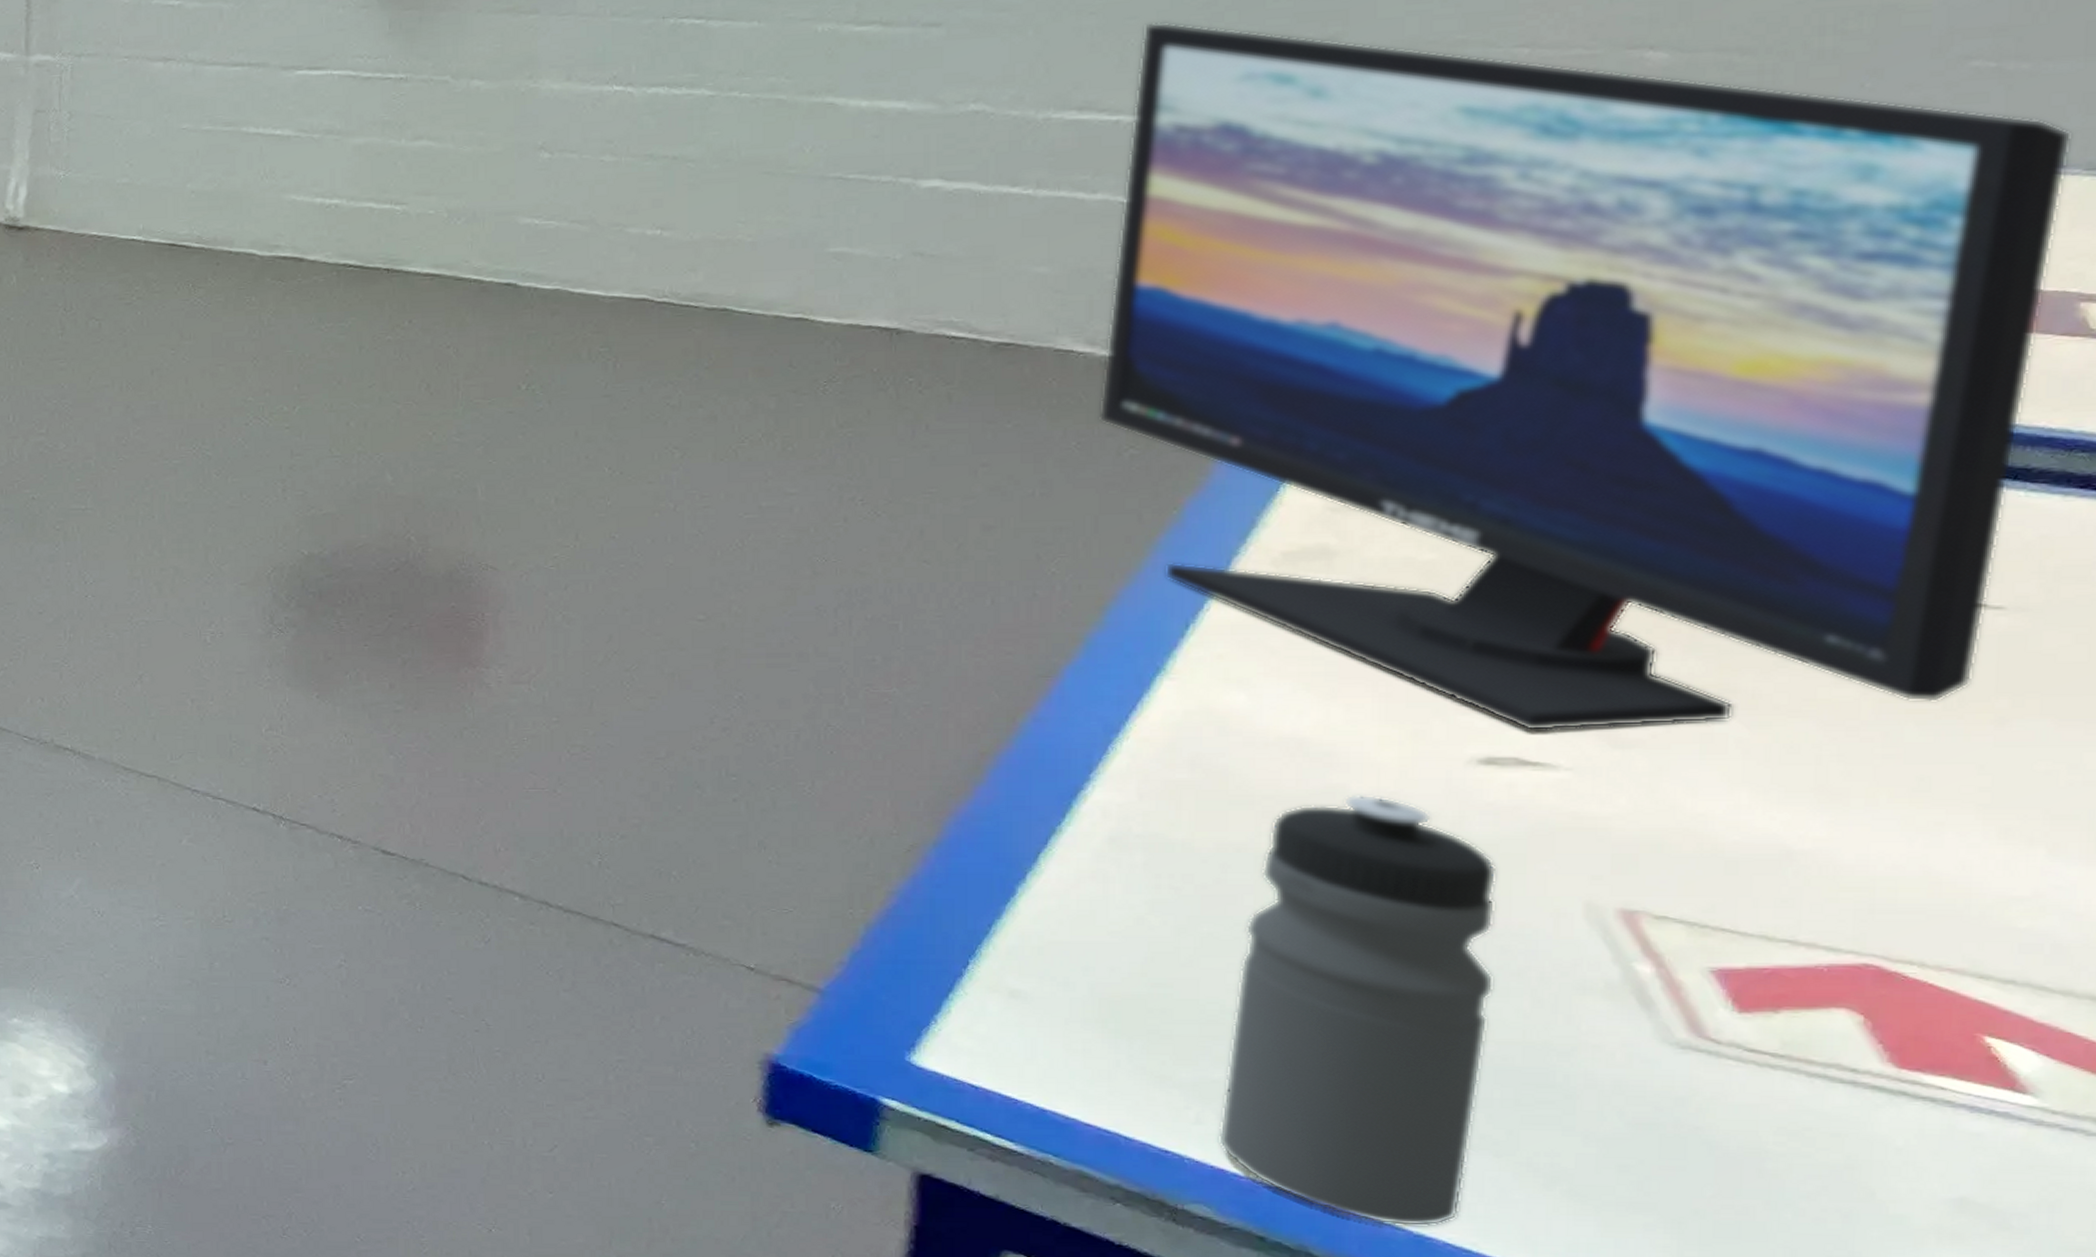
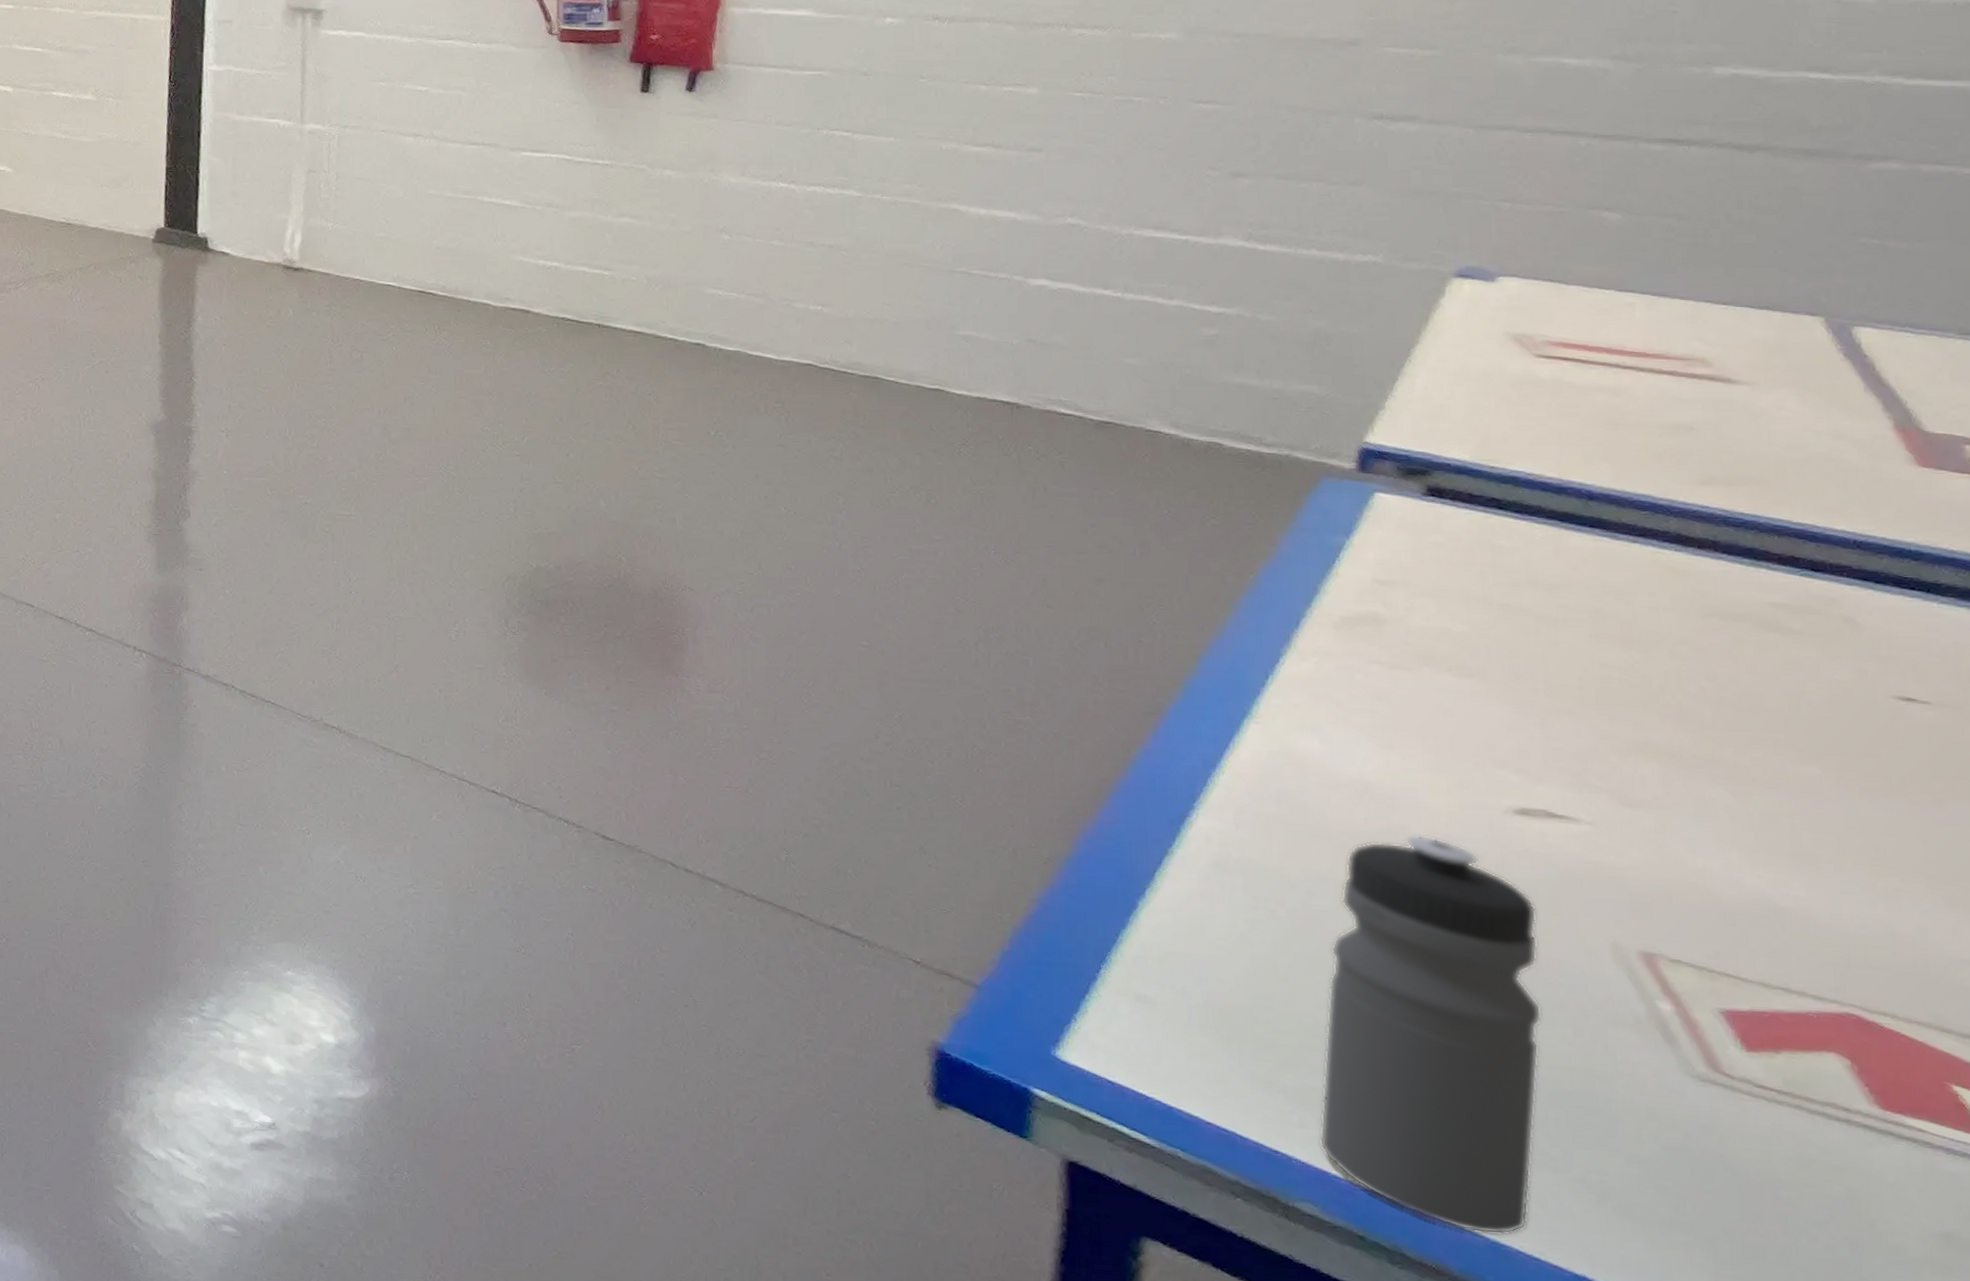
computer monitor: present [1098,22,2073,731] -> none [1184,161,1945,789]

